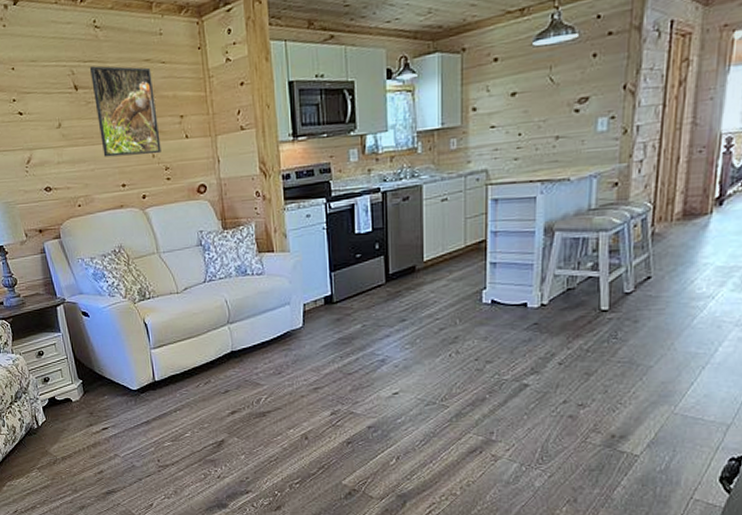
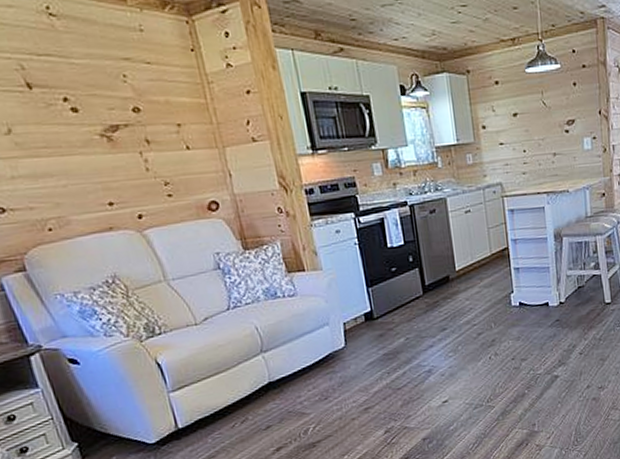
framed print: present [89,65,161,157] -> none [46,61,157,171]

